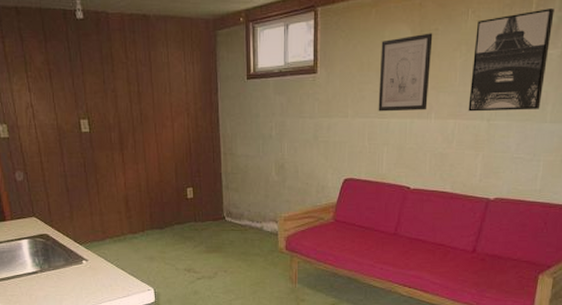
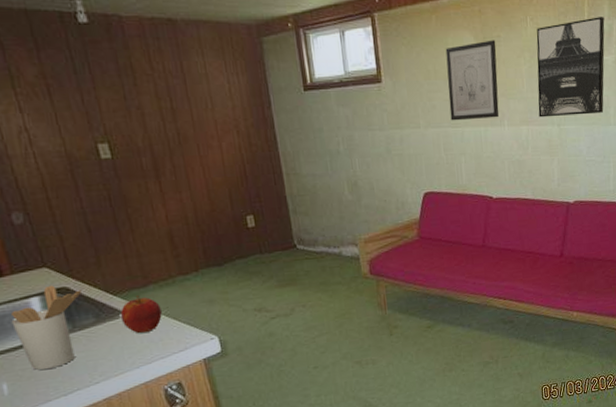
utensil holder: none [8,231,58,298] -> present [11,285,83,371]
apple: none [83,246,113,278] -> present [120,294,162,333]

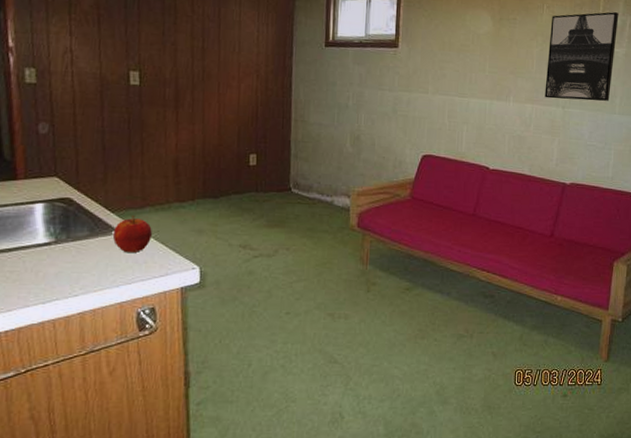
utensil holder: present [11,285,83,371] -> none [12,194,84,275]
wall art: present [445,40,500,121] -> none [458,21,511,93]

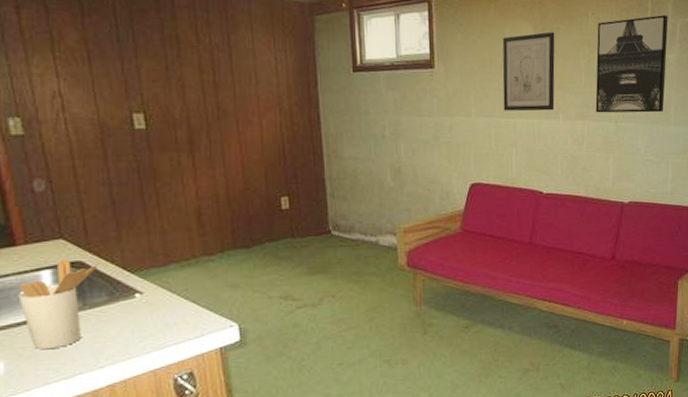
utensil holder: none [12,194,84,275] -> present [18,258,98,350]
apple: present [112,214,152,252] -> none [135,273,180,315]
wall art: none [458,21,511,93] -> present [502,32,555,112]

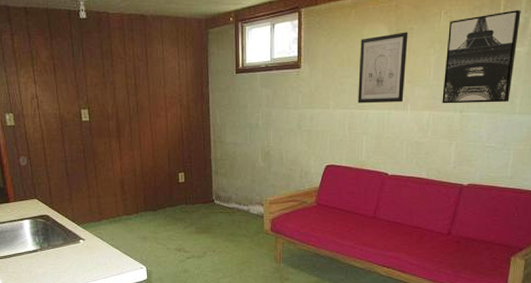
utensil holder: present [18,258,98,350] -> none [10,212,58,275]

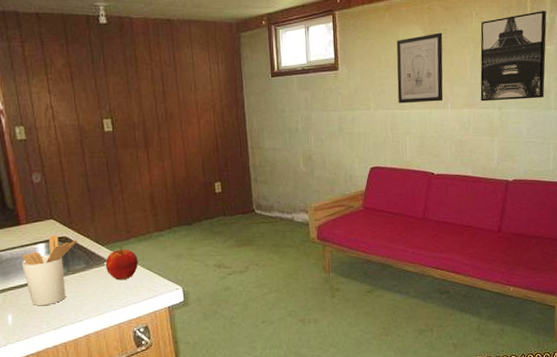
utensil holder: none [10,212,58,275] -> present [21,234,78,306]
apple: none [80,226,108,256] -> present [105,246,138,280]

